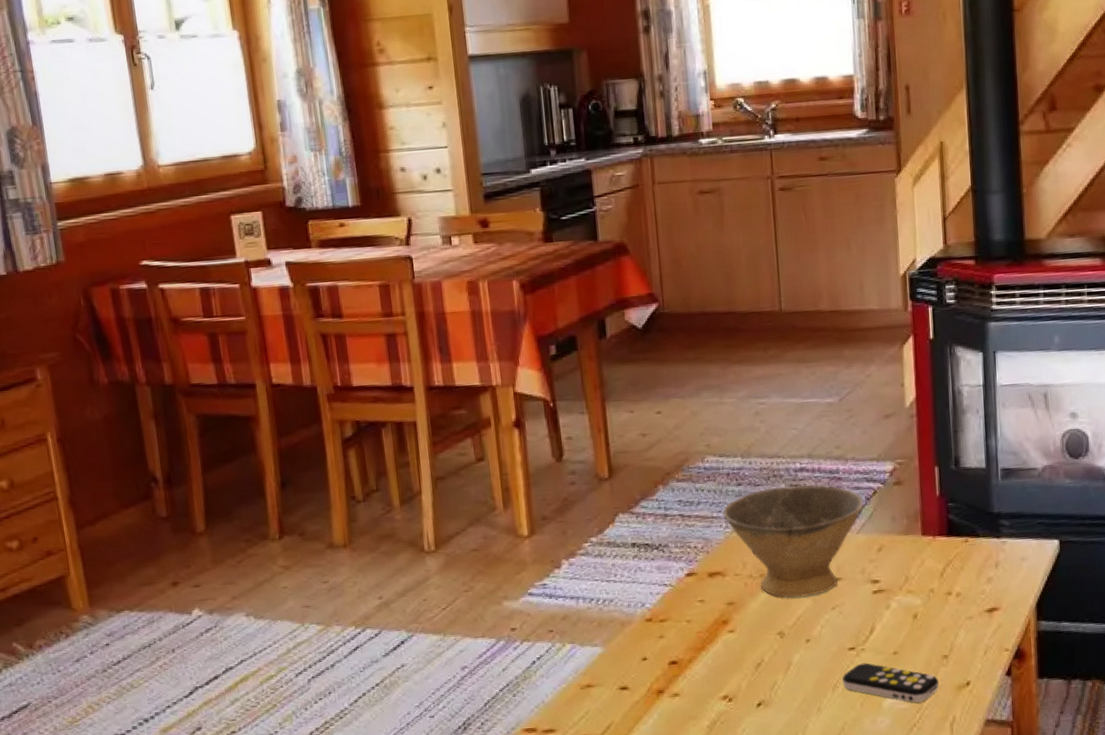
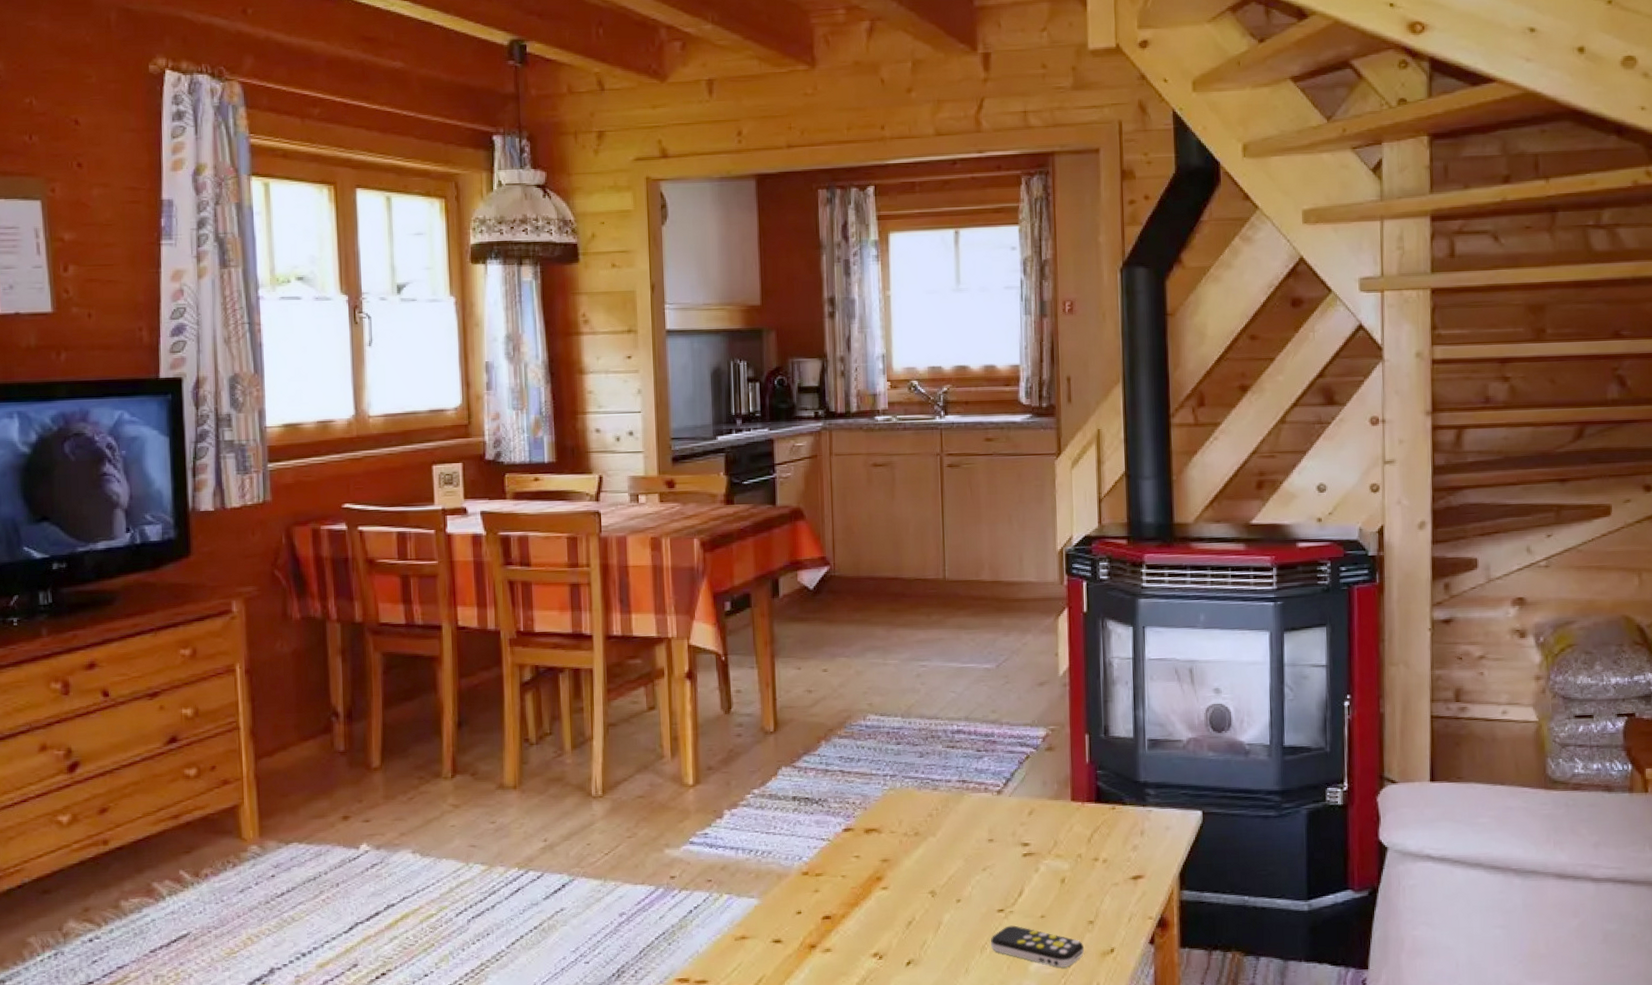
bowl: present [723,485,864,598] -> none [882,747,1017,858]

